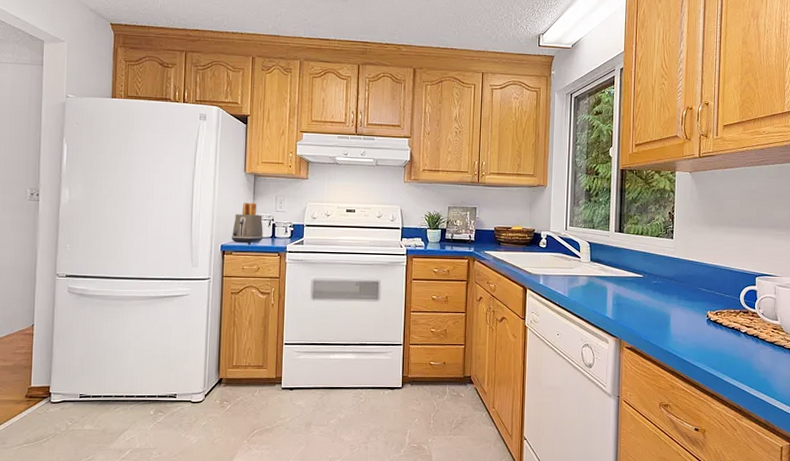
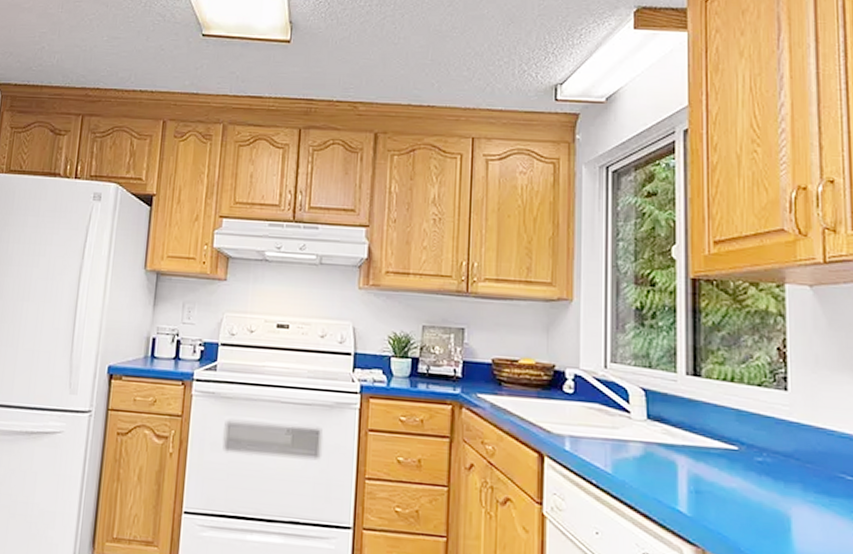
toaster: present [231,202,264,245] -> none [121,309,165,368]

